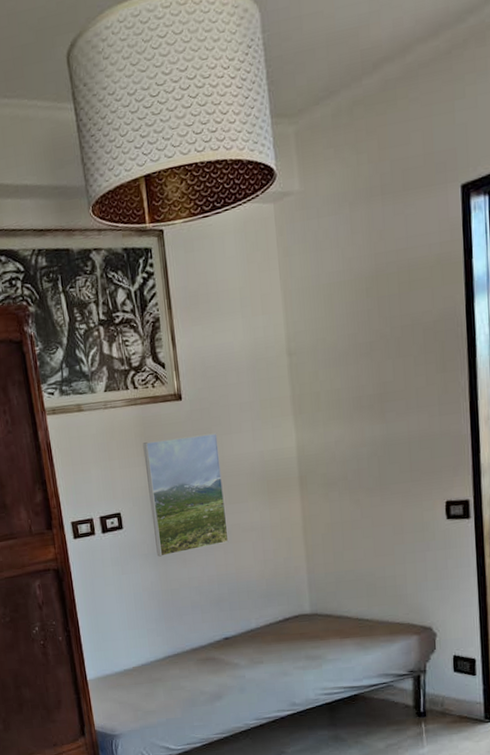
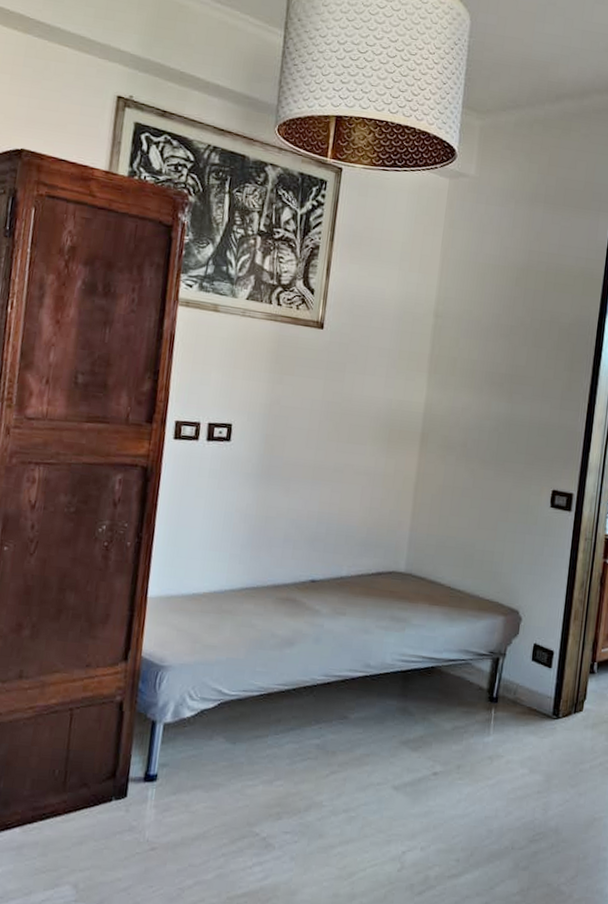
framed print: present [142,433,229,557] -> none [260,360,351,482]

